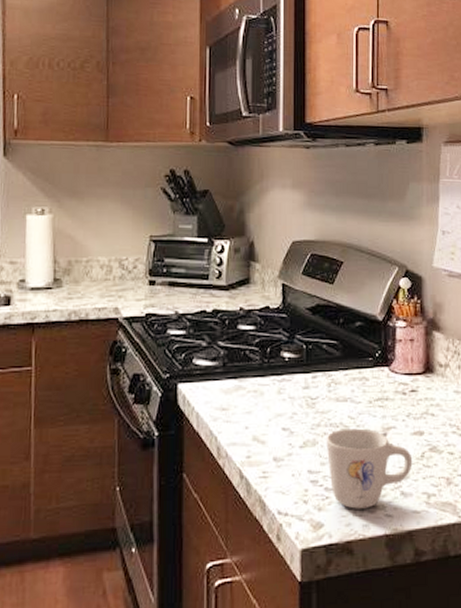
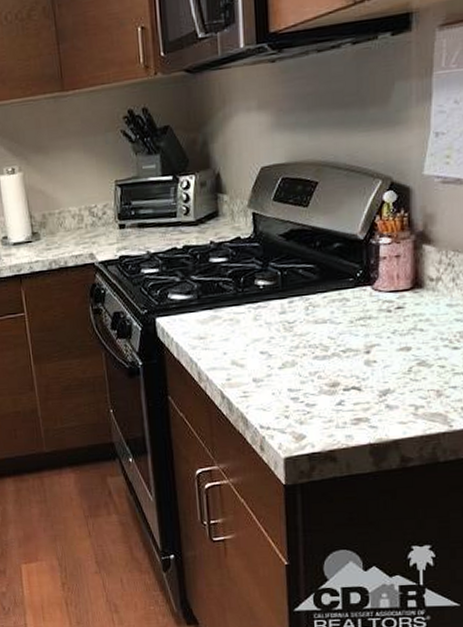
mug: present [326,428,413,509] -> none [305,347,399,422]

